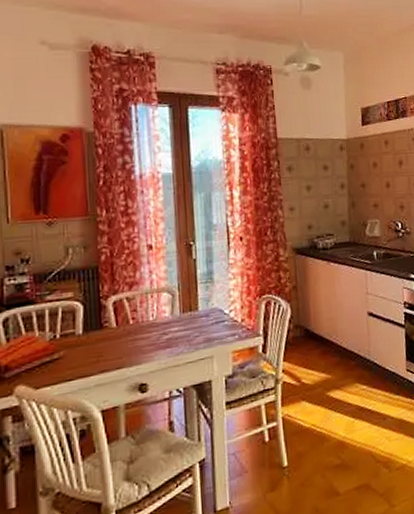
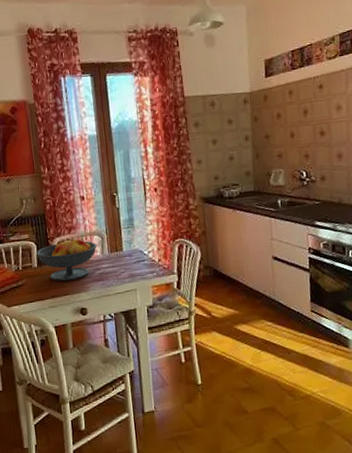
fruit bowl: none [83,297,166,351] -> present [36,239,97,282]

